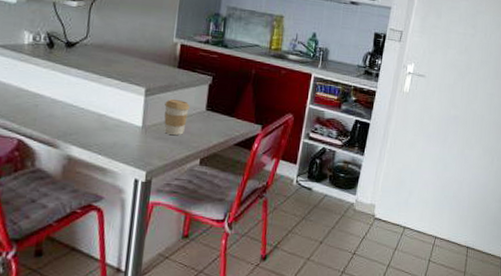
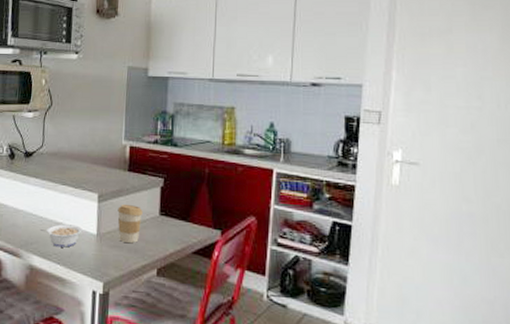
legume: none [80,116,127,139] -> present [39,224,83,248]

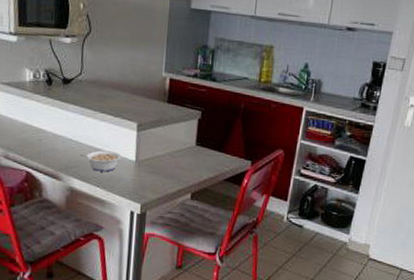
coffee cup: present [117,205,143,244] -> none [156,134,180,170]

